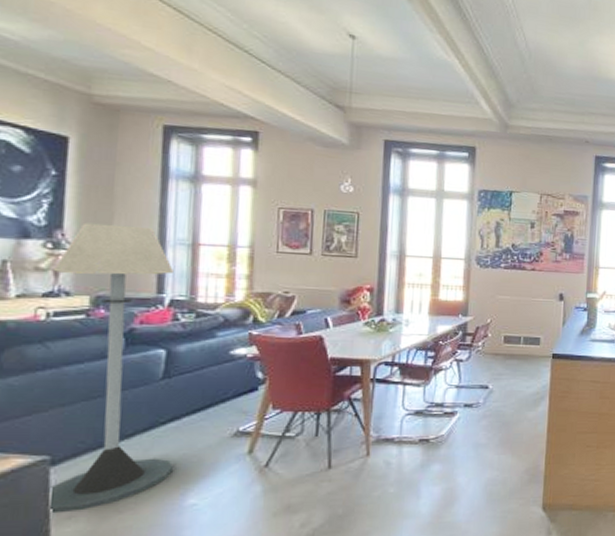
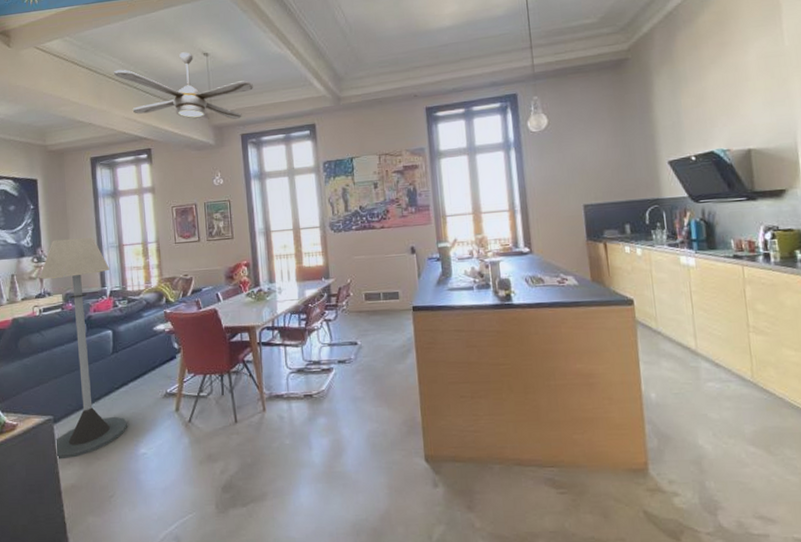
ceiling fan: none [215,22,408,122] -> present [113,52,253,119]

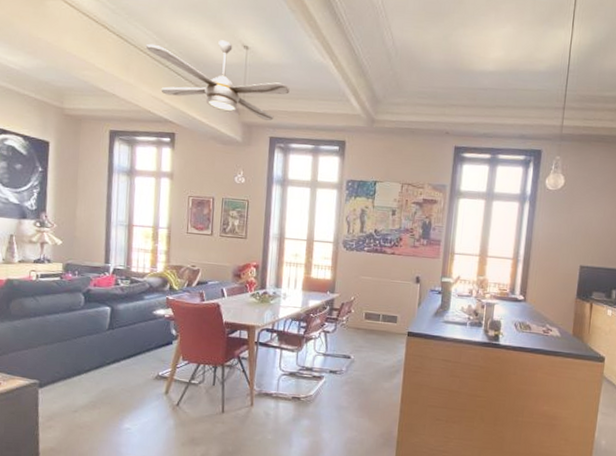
floor lamp: present [39,237,127,460] -> none [37,207,116,423]

